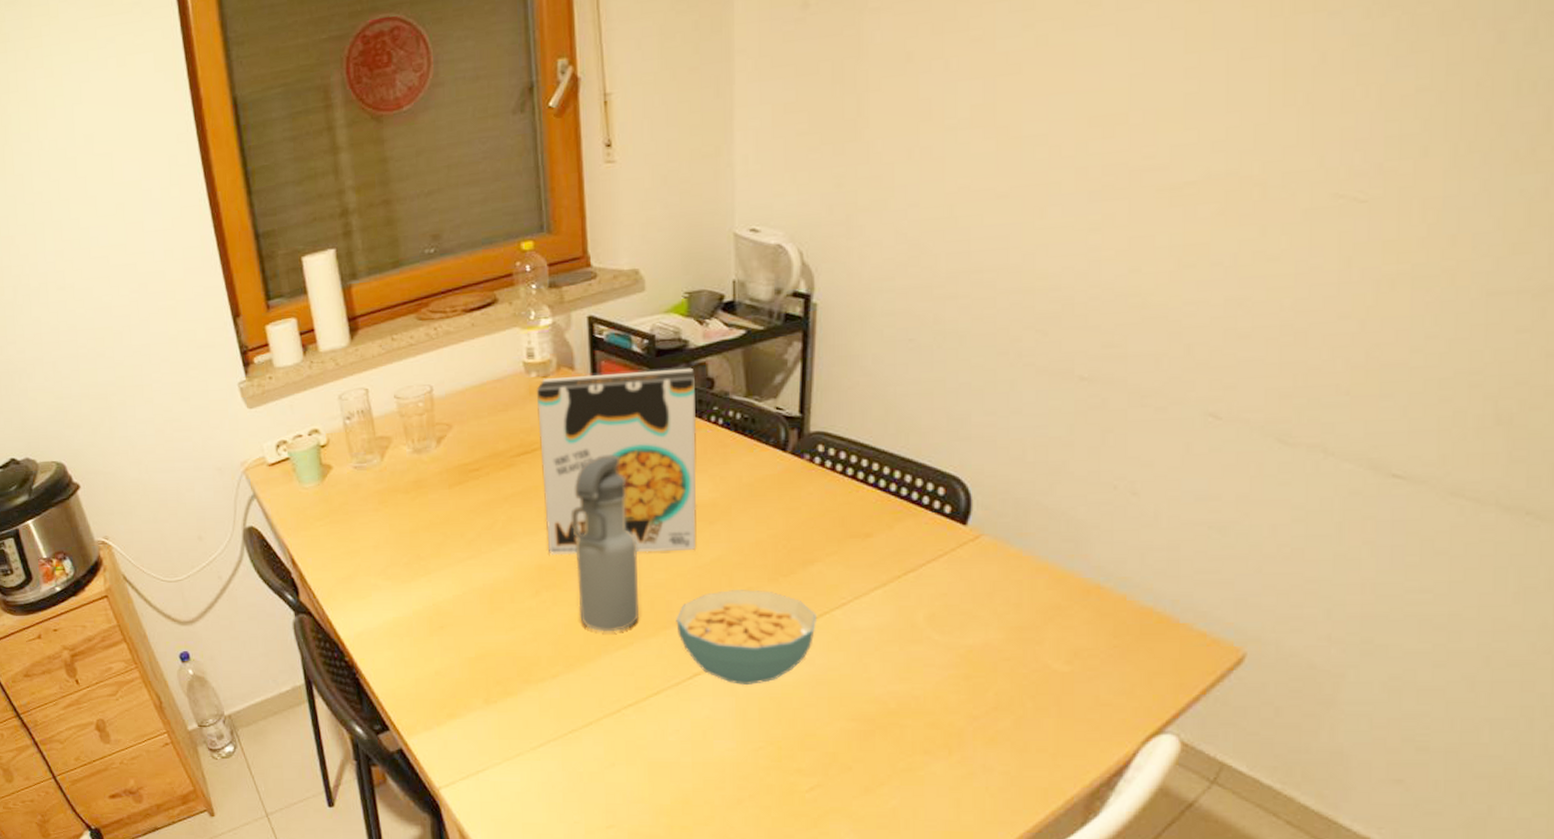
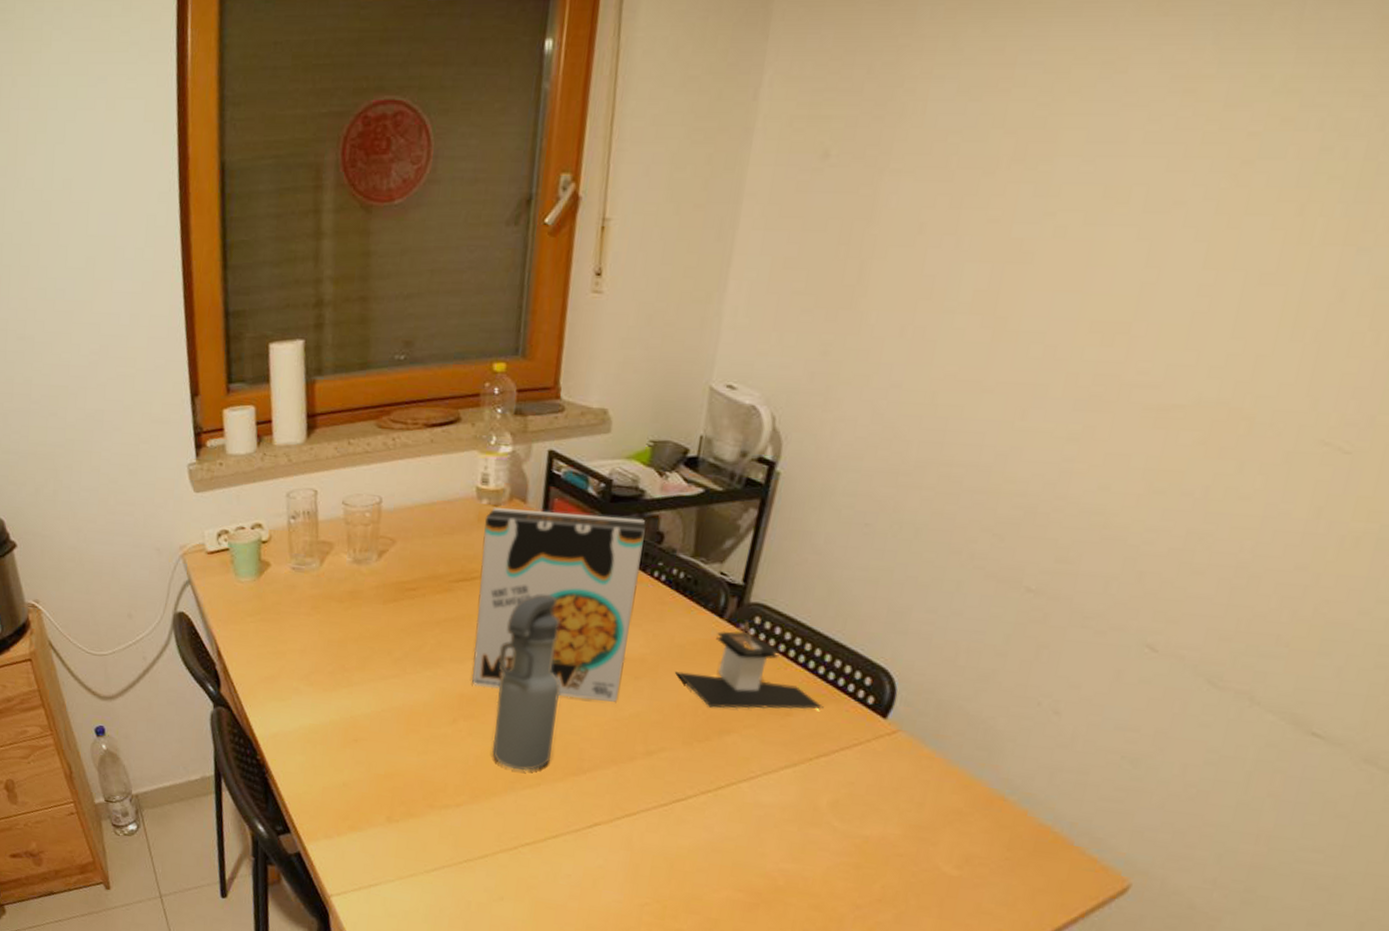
cereal bowl: present [676,589,816,686] -> none [585,746,724,843]
architectural model: none [749,451,902,541] -> present [675,621,824,710]

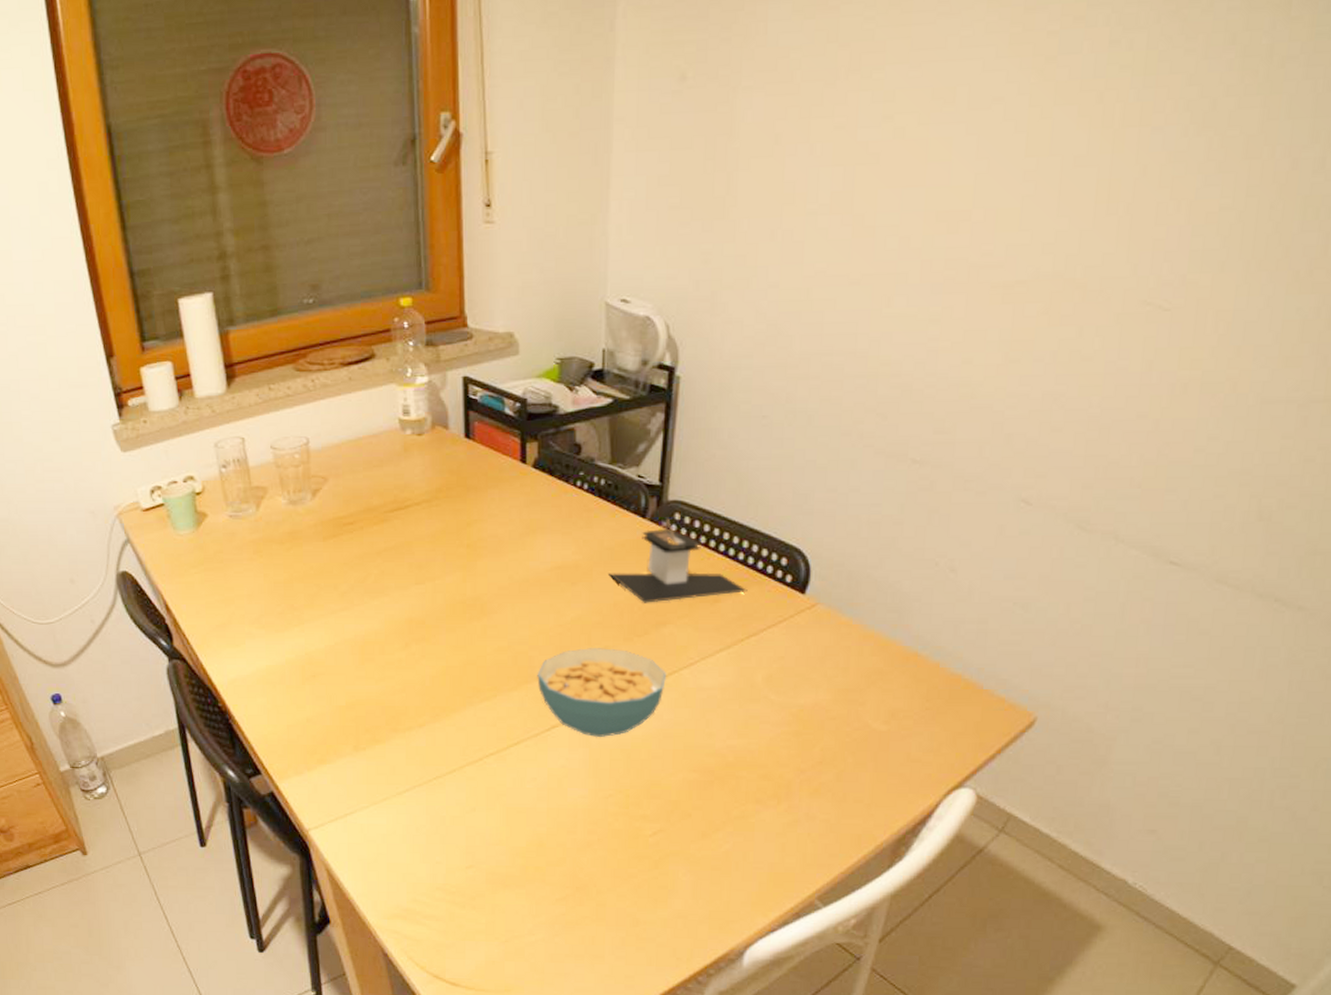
cereal box: present [472,506,647,702] -> none [410,432,564,610]
water bottle: present [493,594,560,771] -> none [442,514,503,685]
cereal bowl: none [585,746,724,843] -> present [537,647,666,738]

